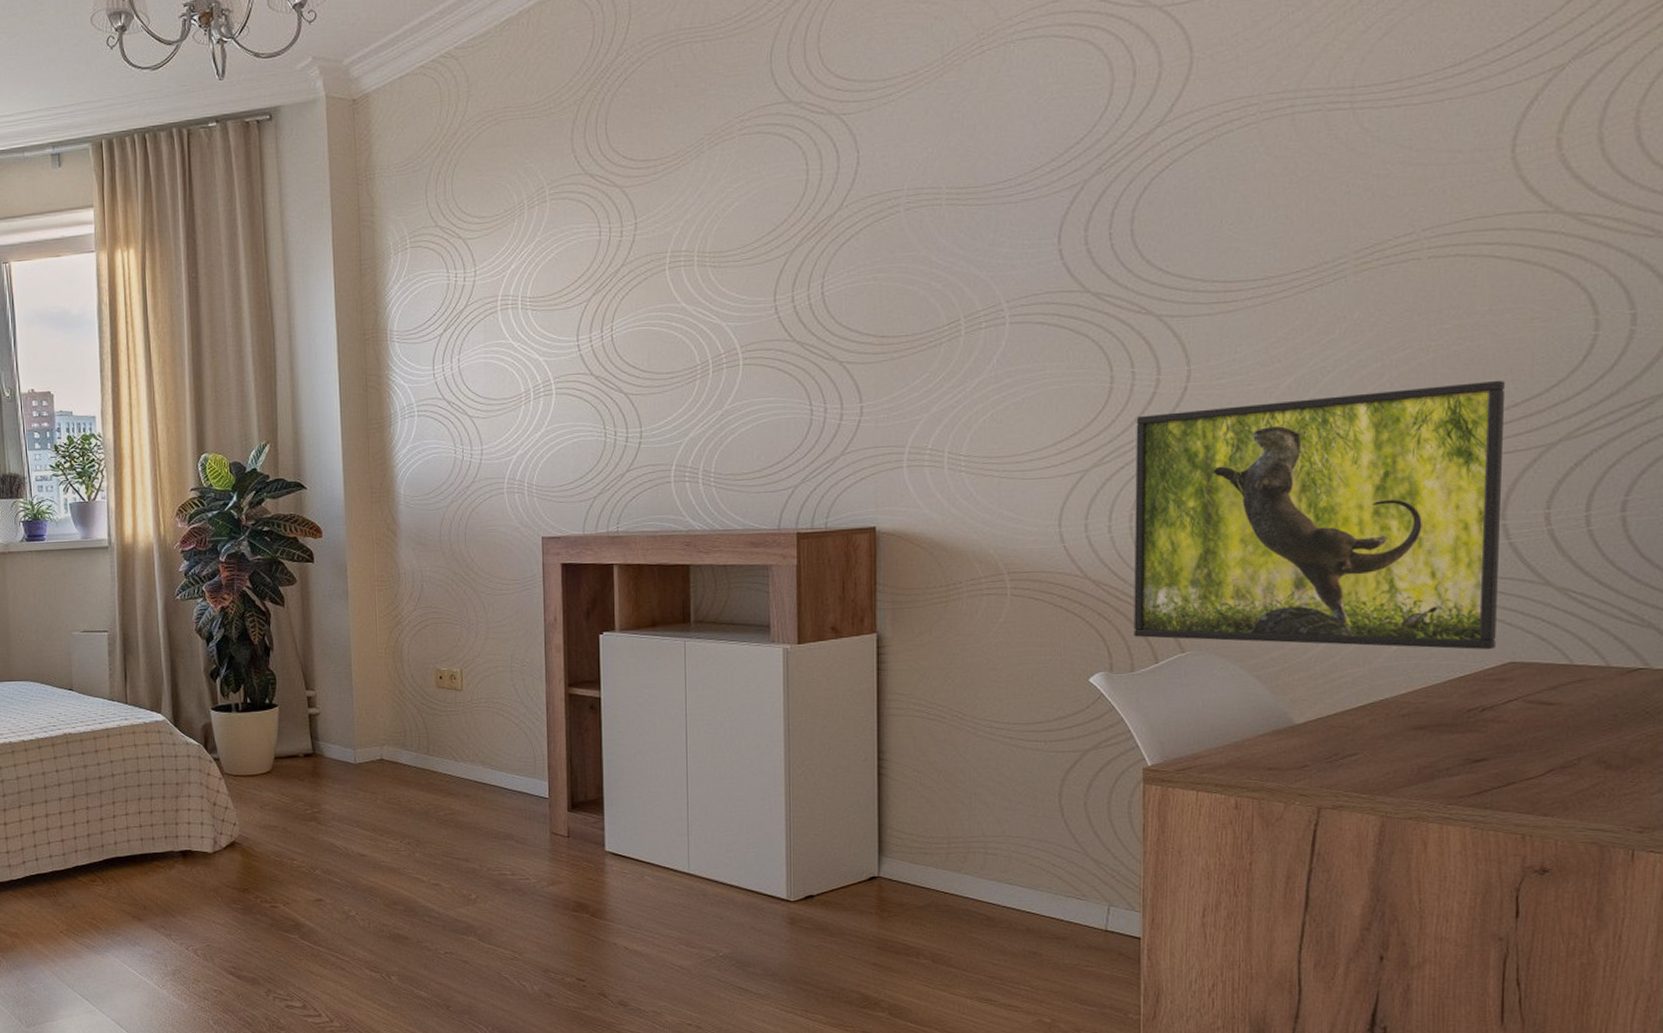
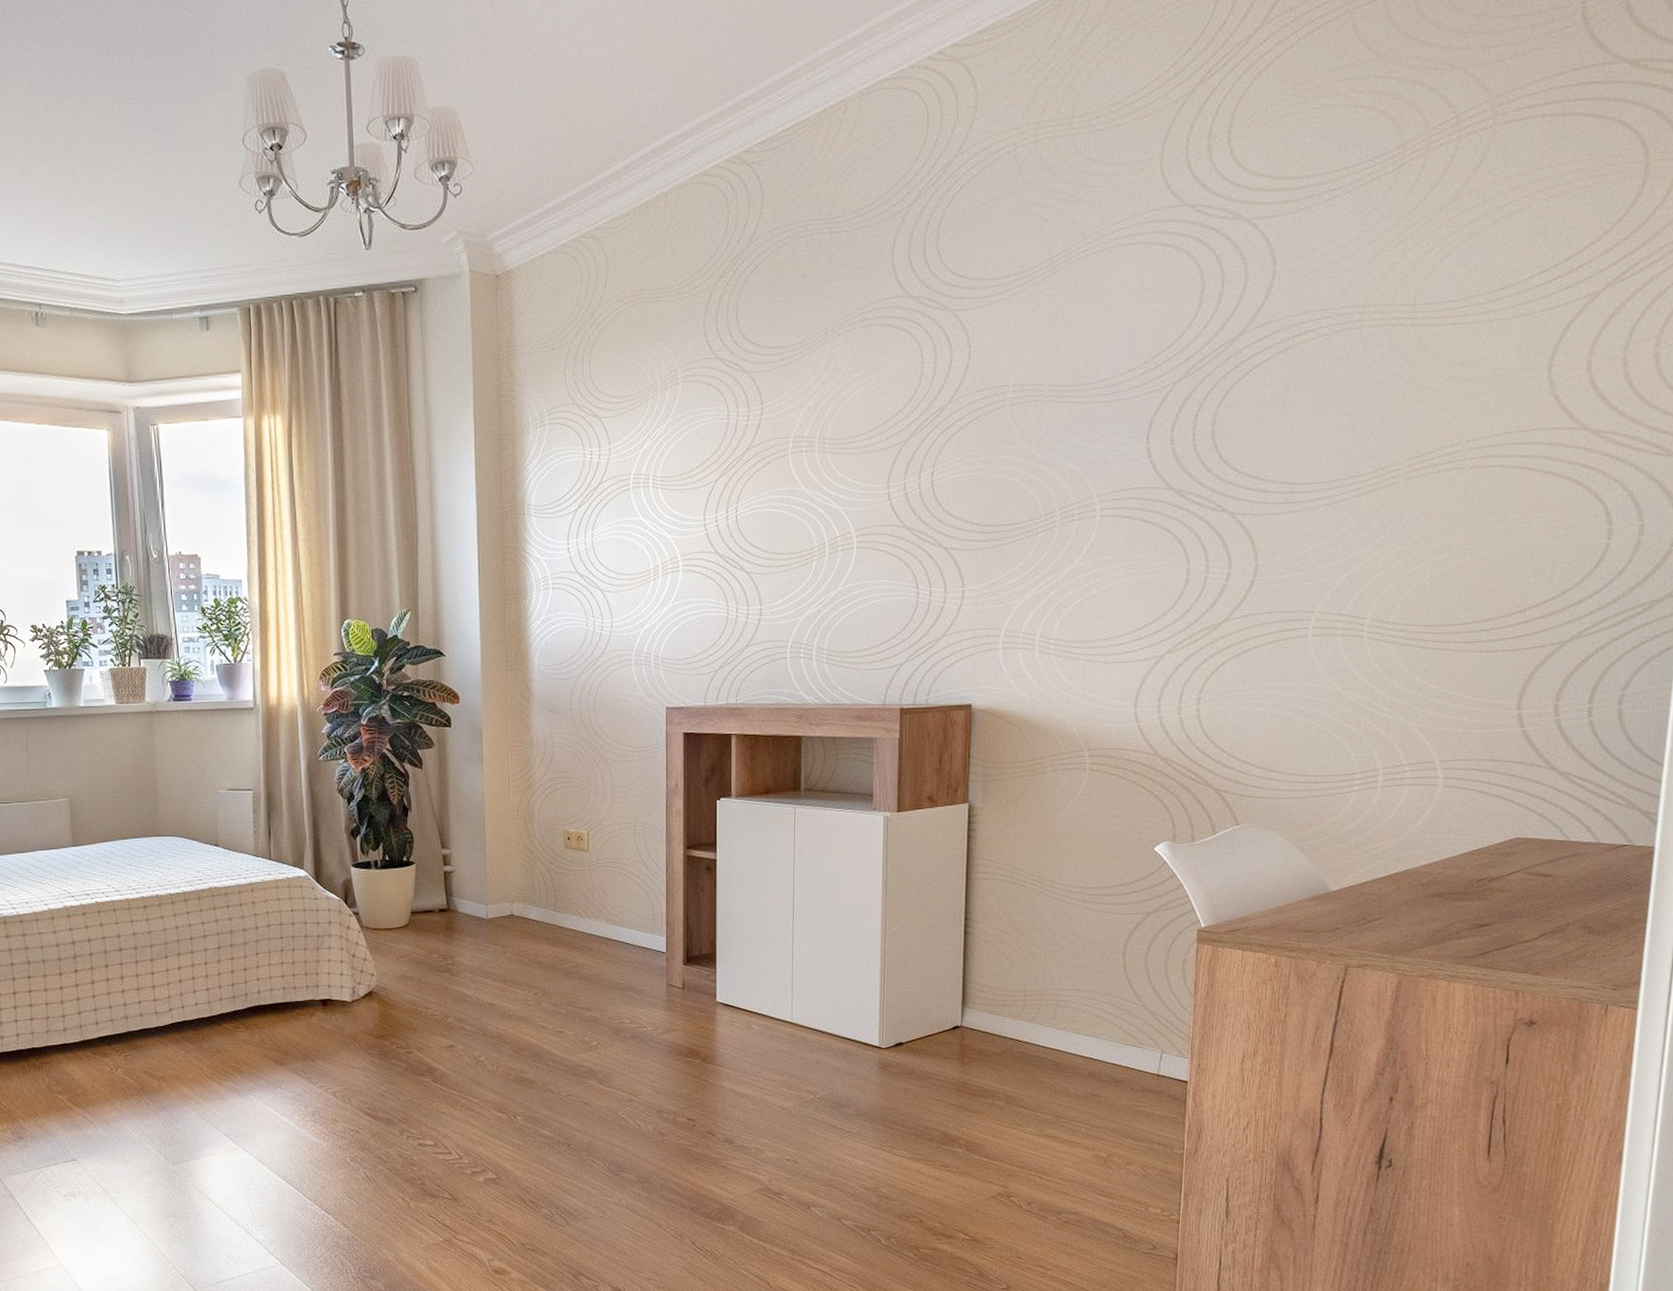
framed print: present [1134,380,1504,650] -> none [1195,582,1528,827]

